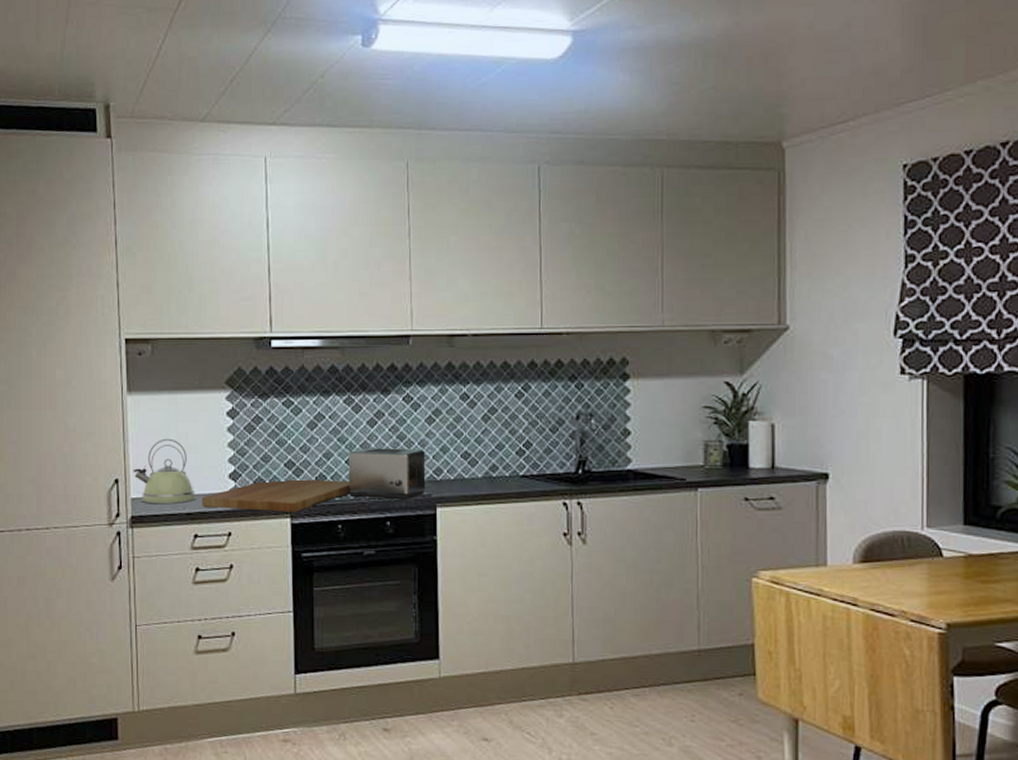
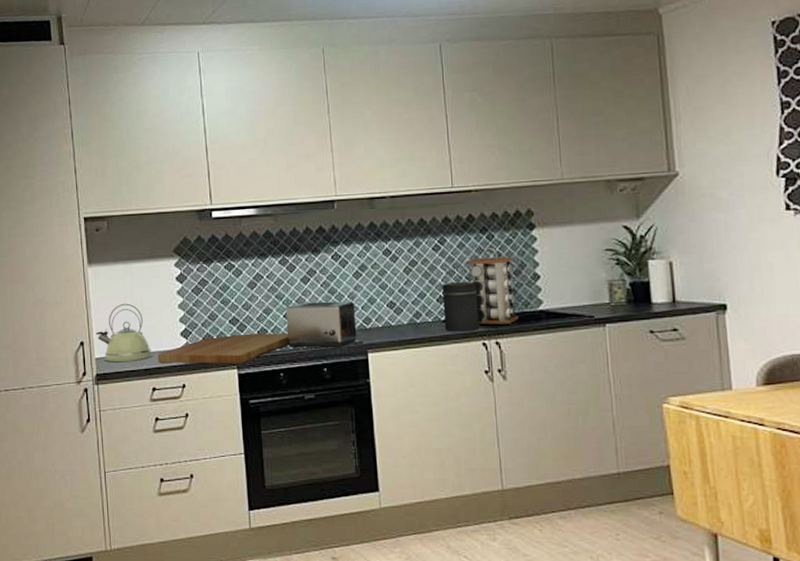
cylinder: none [522,434,561,489] -> present [442,282,480,332]
spice rack: none [551,398,605,484] -> present [466,248,519,326]

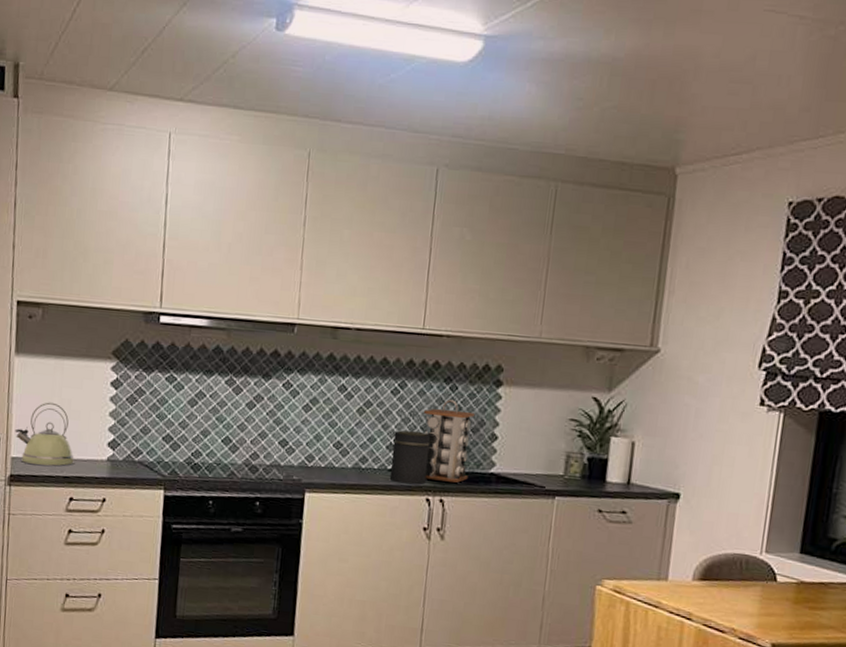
cutting board: present [158,333,290,364] -> none [80,450,225,486]
toaster: present [285,301,357,348] -> none [223,429,300,483]

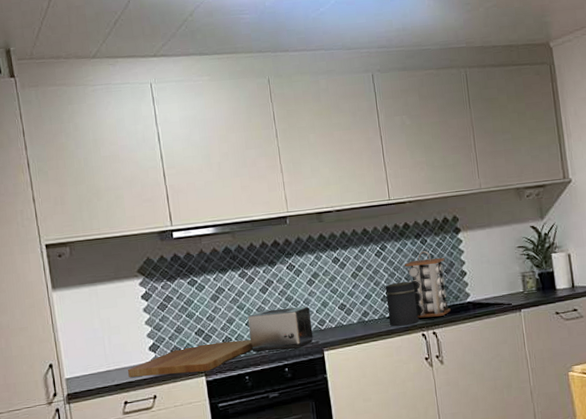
kettle: present [15,402,75,467] -> none [64,324,123,382]
cutting board: none [80,450,225,486] -> present [128,340,253,378]
toaster: none [223,429,300,483] -> present [247,306,313,352]

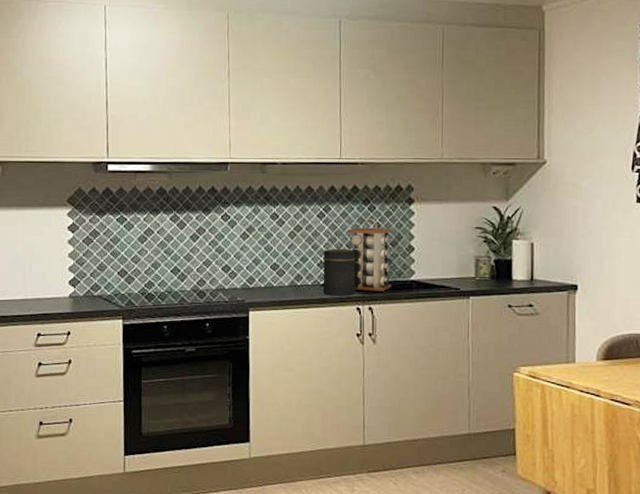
cutting board: present [128,340,253,378] -> none [45,284,175,315]
toaster: present [247,306,313,352] -> none [173,259,241,305]

